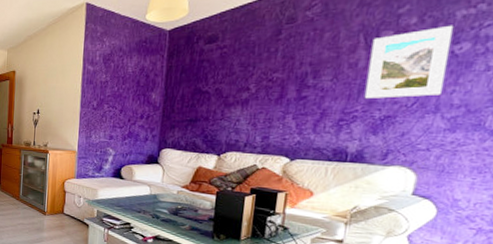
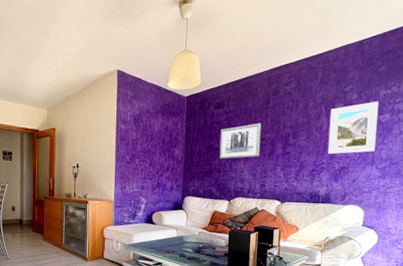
wall art: none [208,59,269,106] -> present [219,123,262,160]

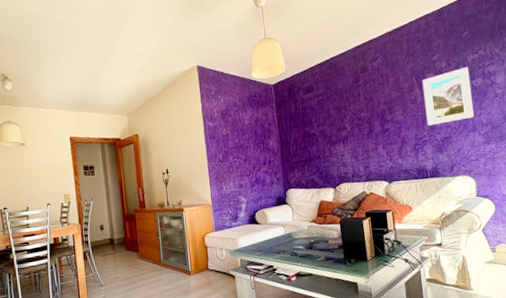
wall art: present [219,123,262,160] -> none [314,102,358,146]

